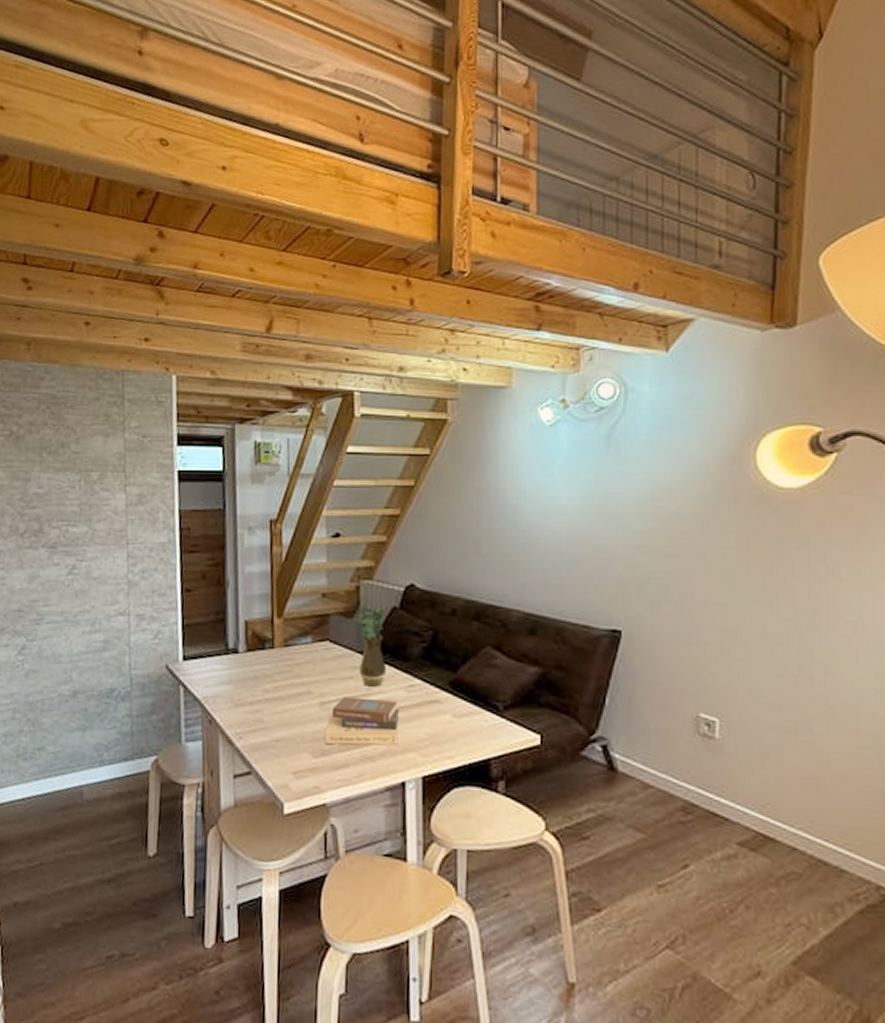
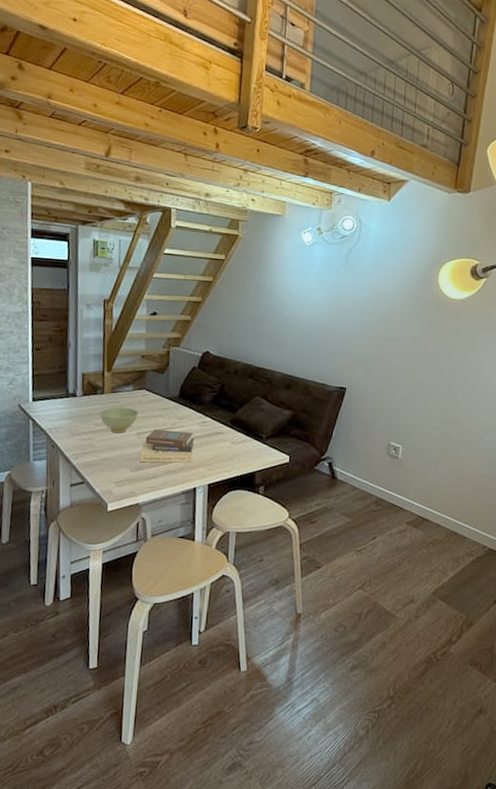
bowl: none [269,666,320,703] -> present [99,407,138,434]
vase: present [354,603,387,687] -> none [164,364,188,423]

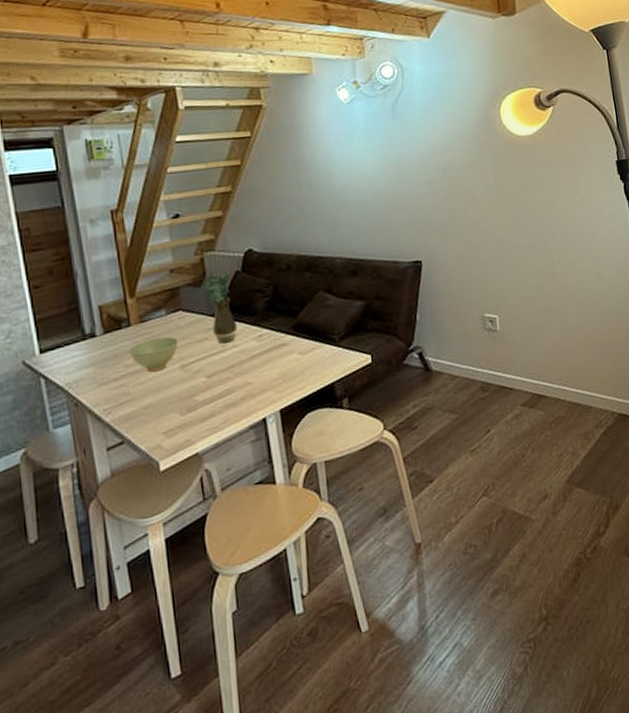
books: present [139,429,195,463] -> none [188,351,255,402]
vase: none [164,364,188,423] -> present [202,272,238,344]

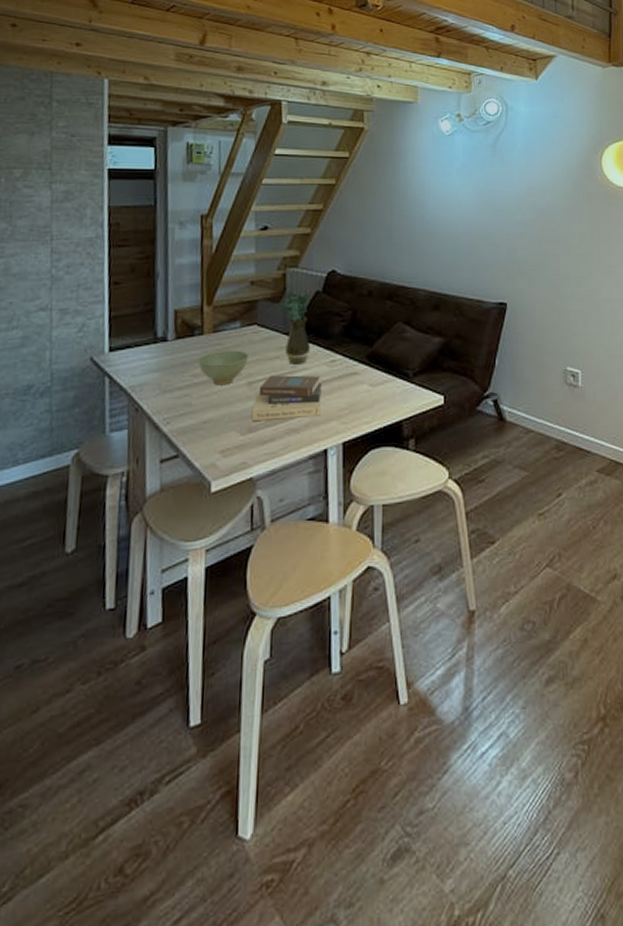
books: none [188,351,255,402] -> present [251,375,323,422]

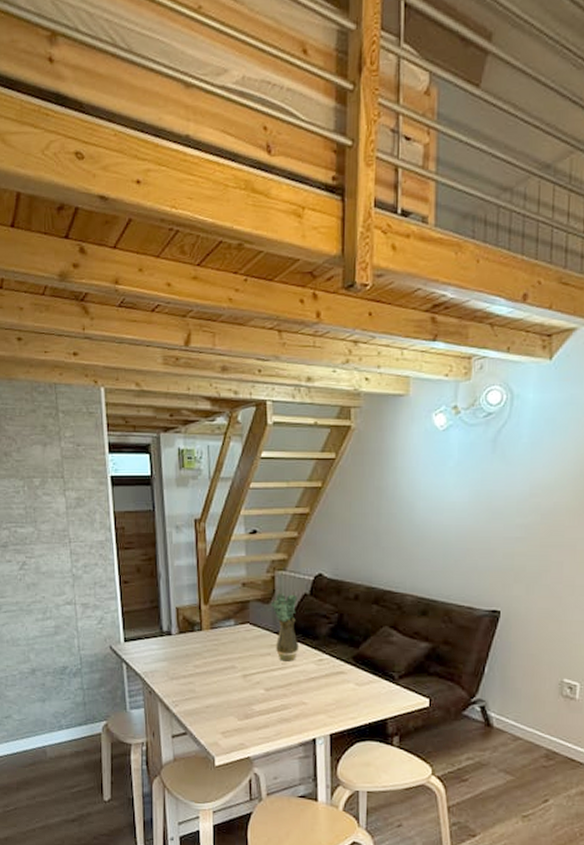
bowl: present [198,350,248,385] -> none [199,645,242,676]
books: present [251,375,323,422] -> none [247,670,311,710]

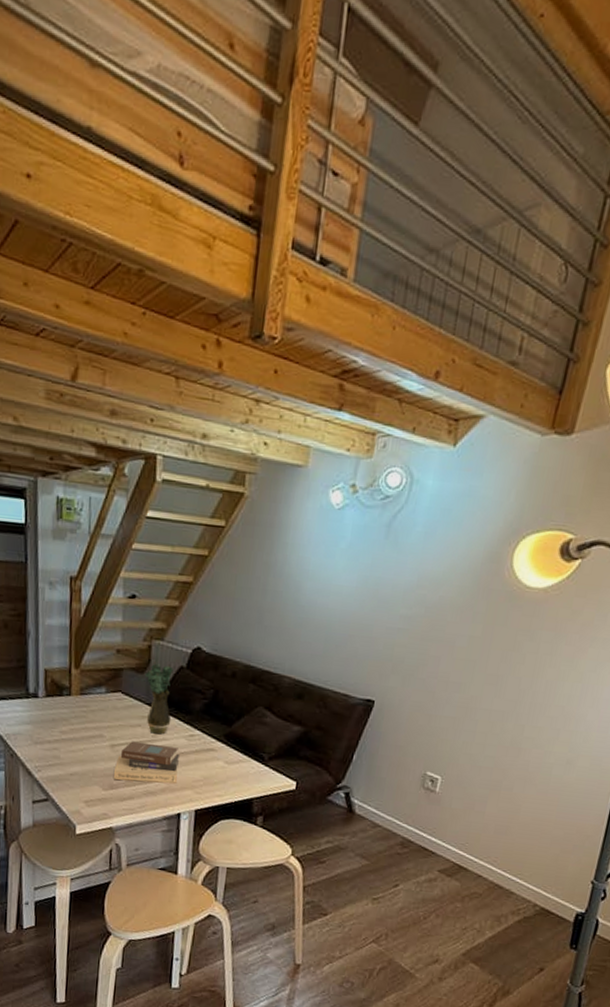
books: none [247,670,311,710] -> present [113,741,180,784]

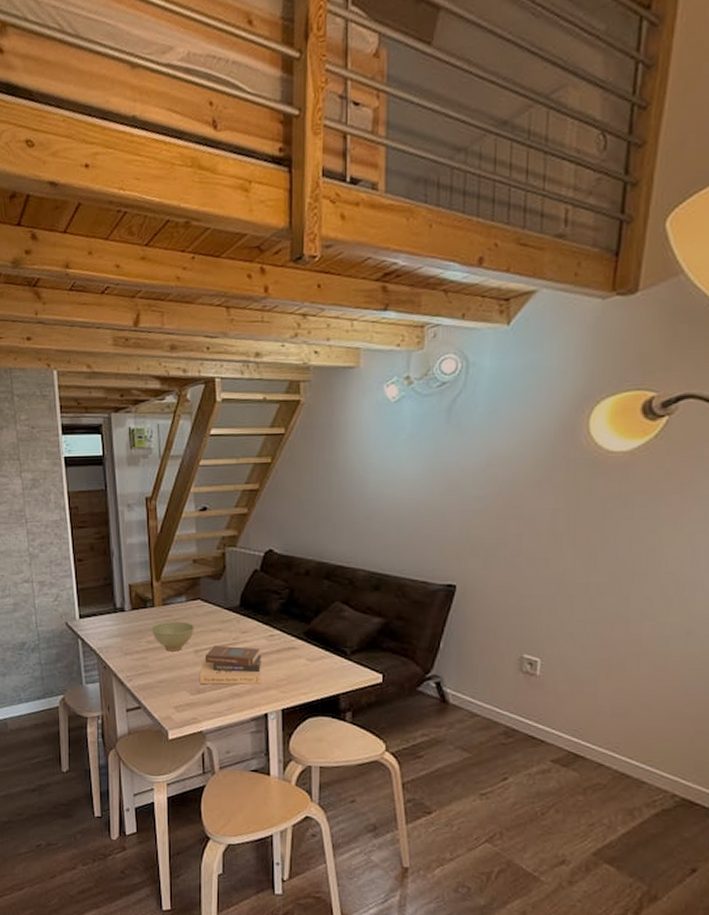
bowl: none [66,712,112,744] -> present [151,621,194,652]
vase: present [144,661,174,735] -> none [221,567,250,637]

